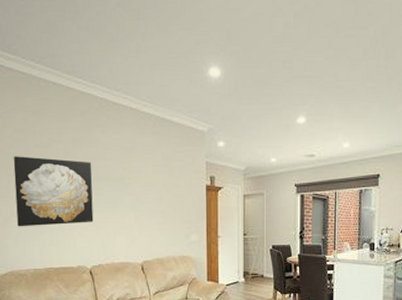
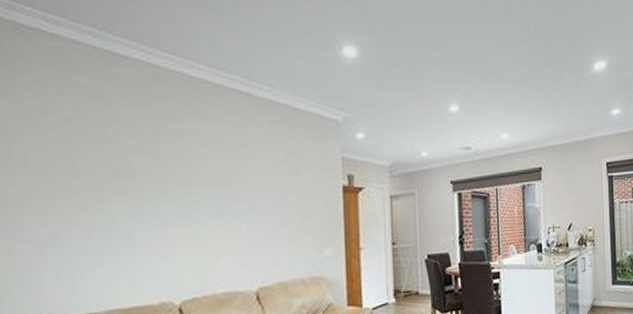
wall art: present [13,156,94,227] -> none [57,154,185,255]

